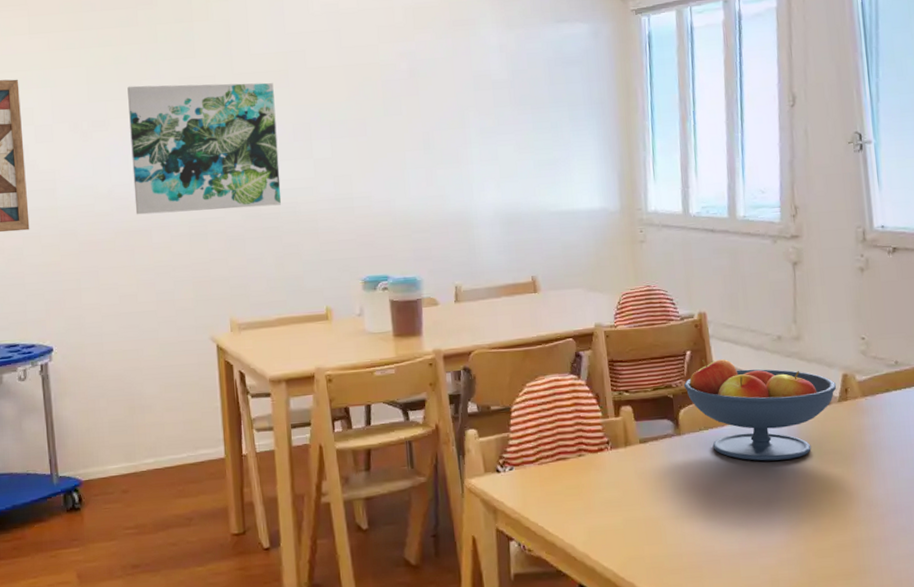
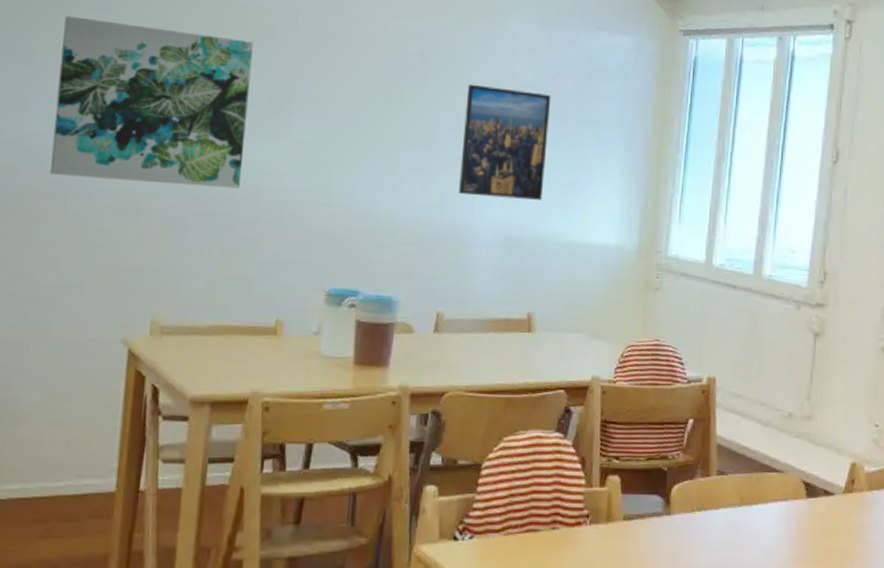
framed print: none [453,86,530,184] -> present [459,84,551,200]
fruit bowl: present [683,359,837,461] -> none [680,431,844,553]

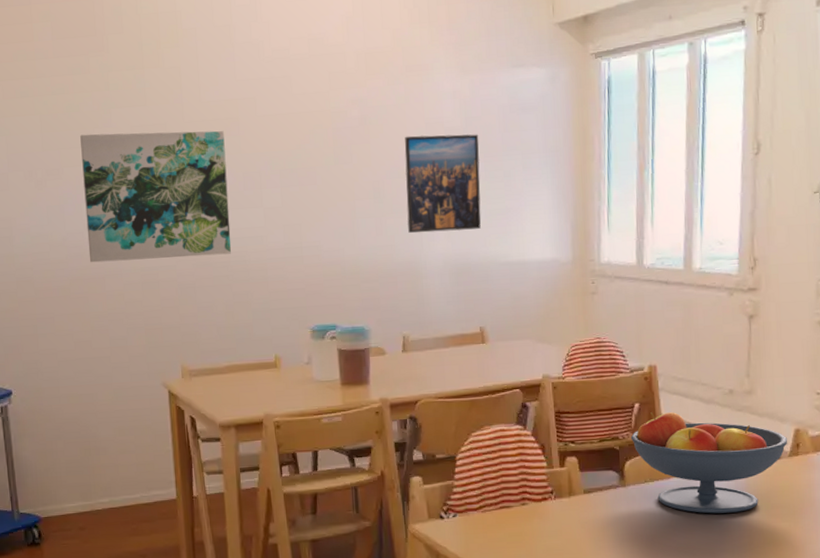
fruit bowl: none [680,431,844,553] -> present [630,412,788,514]

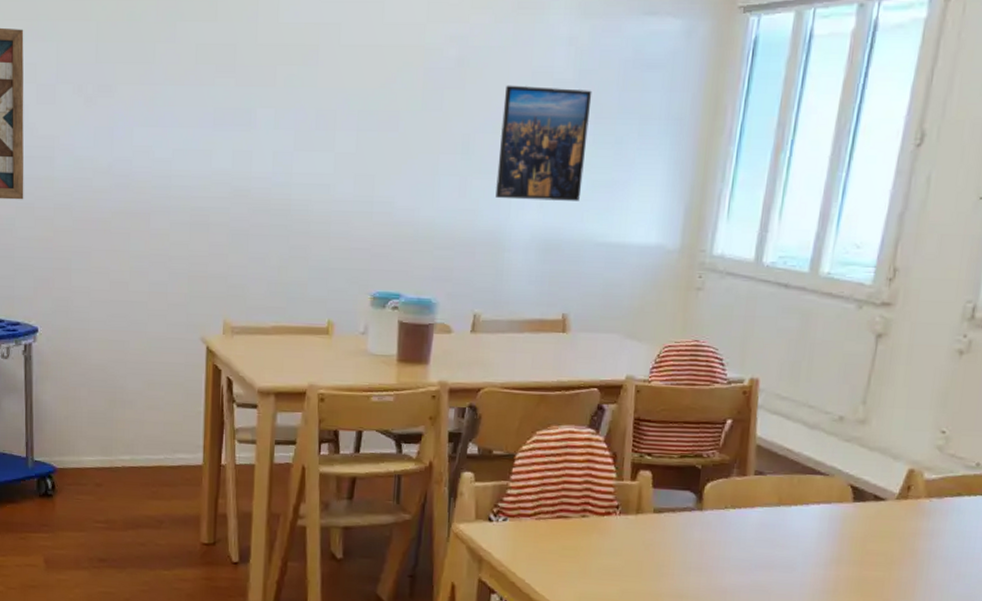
wall art: present [80,131,232,263] -> none [135,48,300,201]
fruit bowl: present [630,412,788,514] -> none [716,431,899,554]

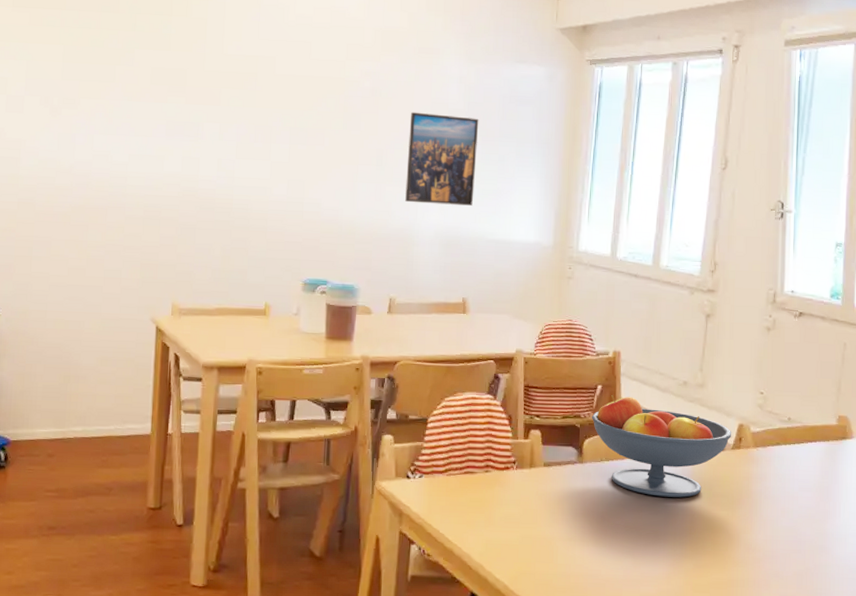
fruit bowl: none [716,431,899,554] -> present [591,395,732,498]

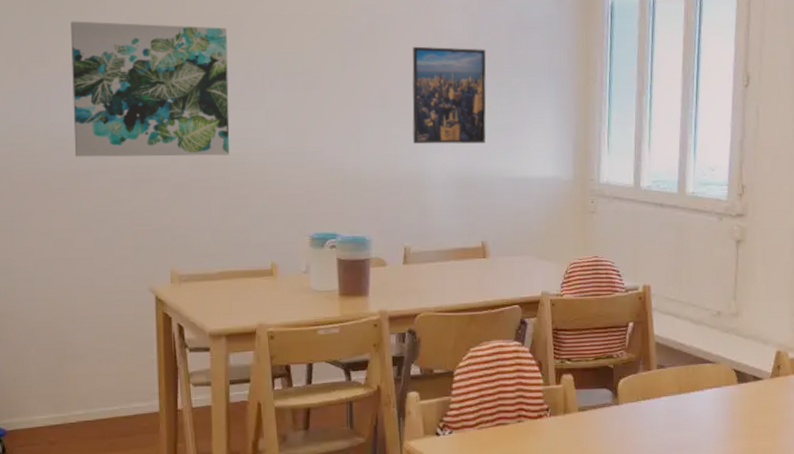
wall art: none [94,69,241,201] -> present [71,21,230,157]
fruit bowl: present [591,395,732,498] -> none [624,332,770,433]

